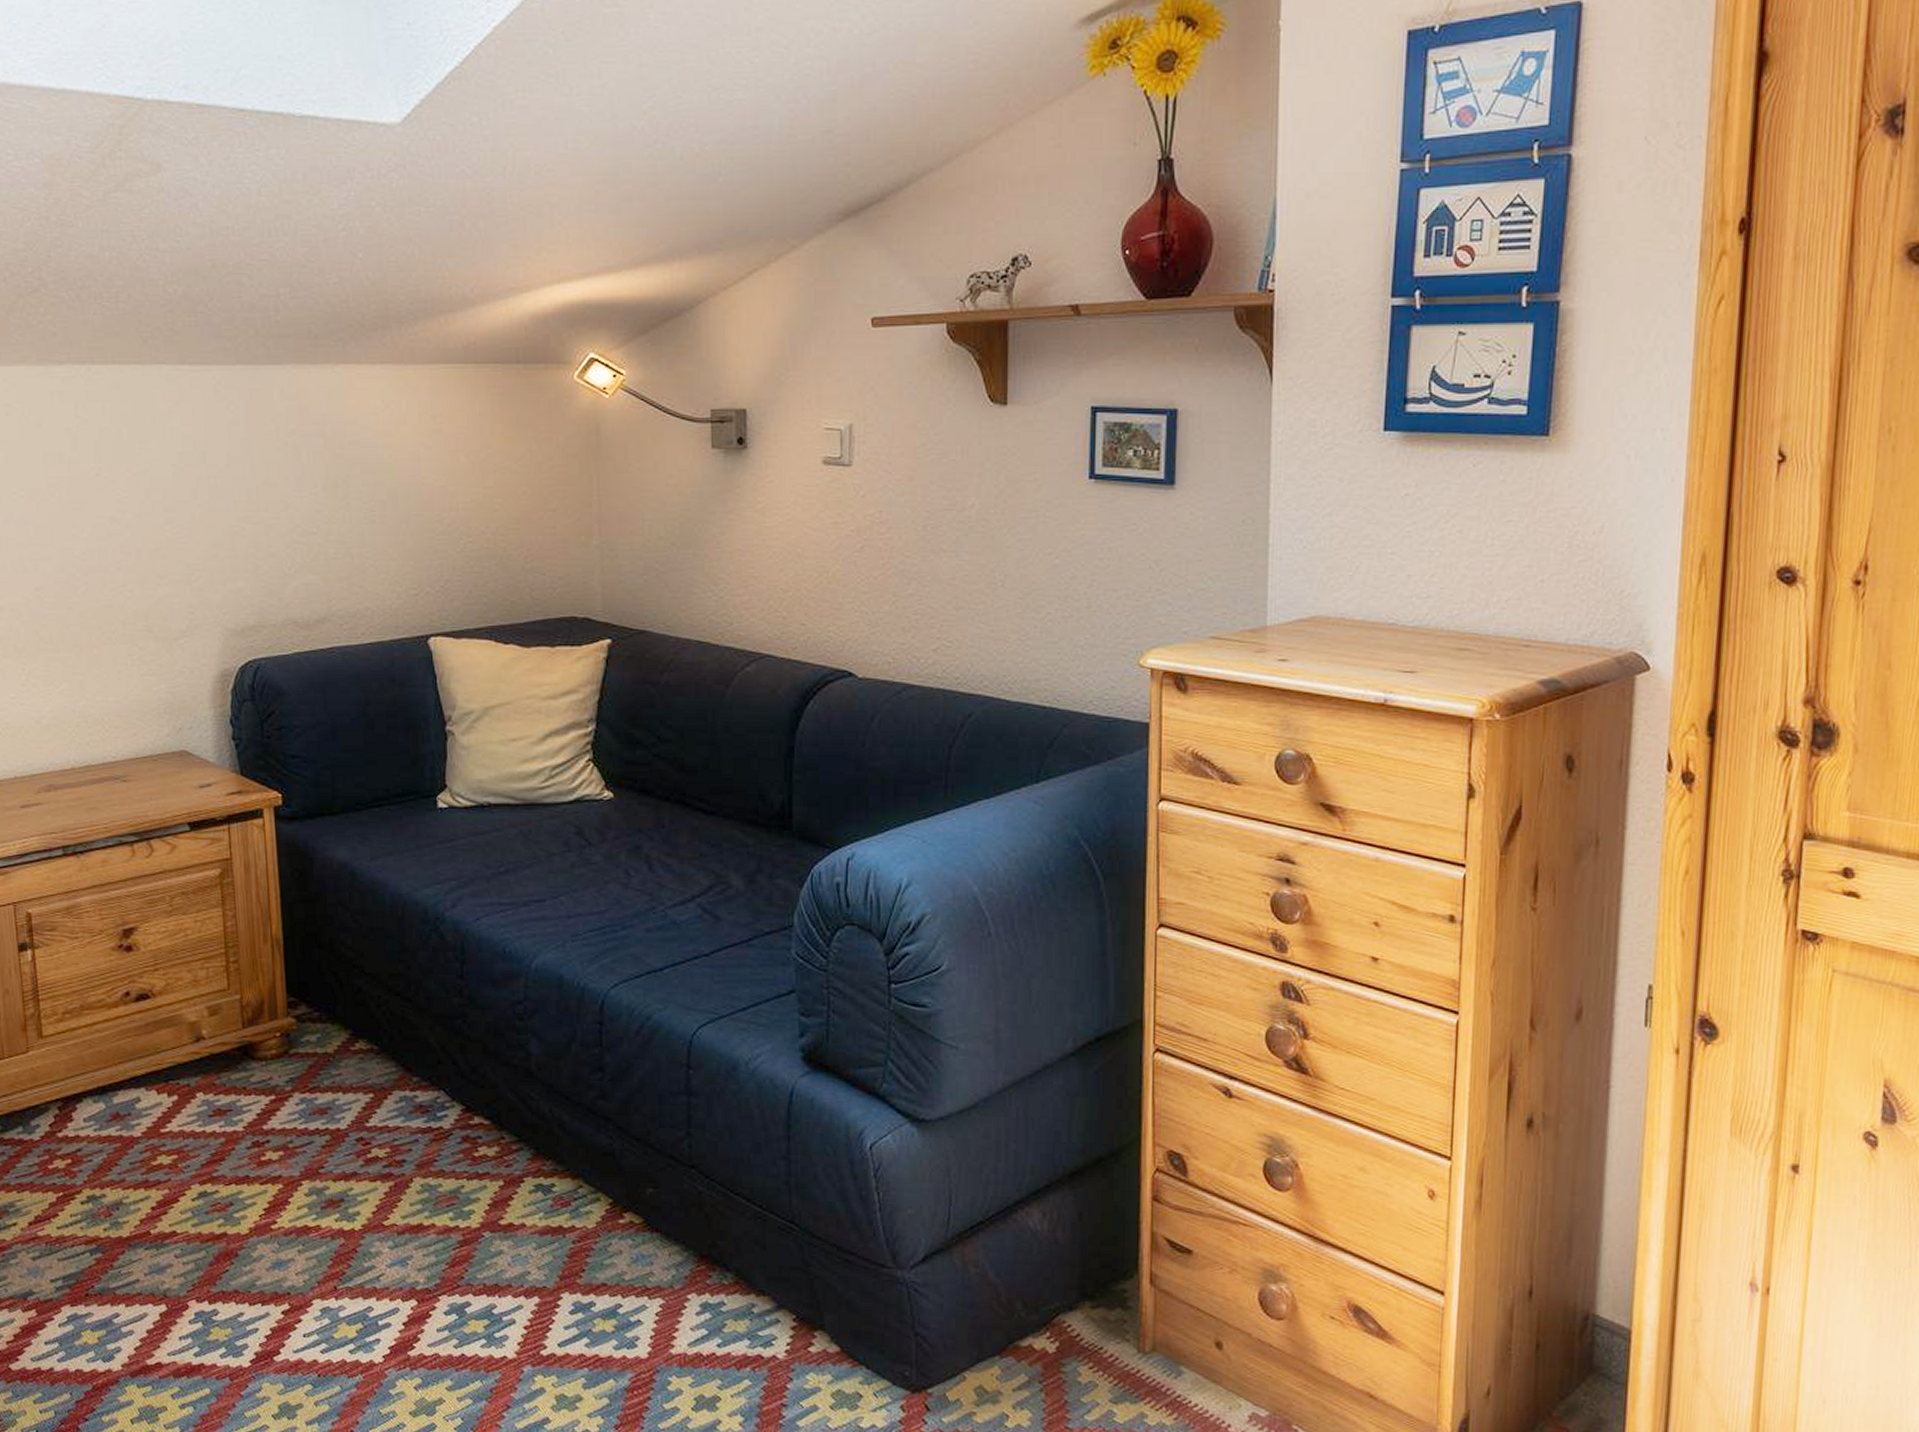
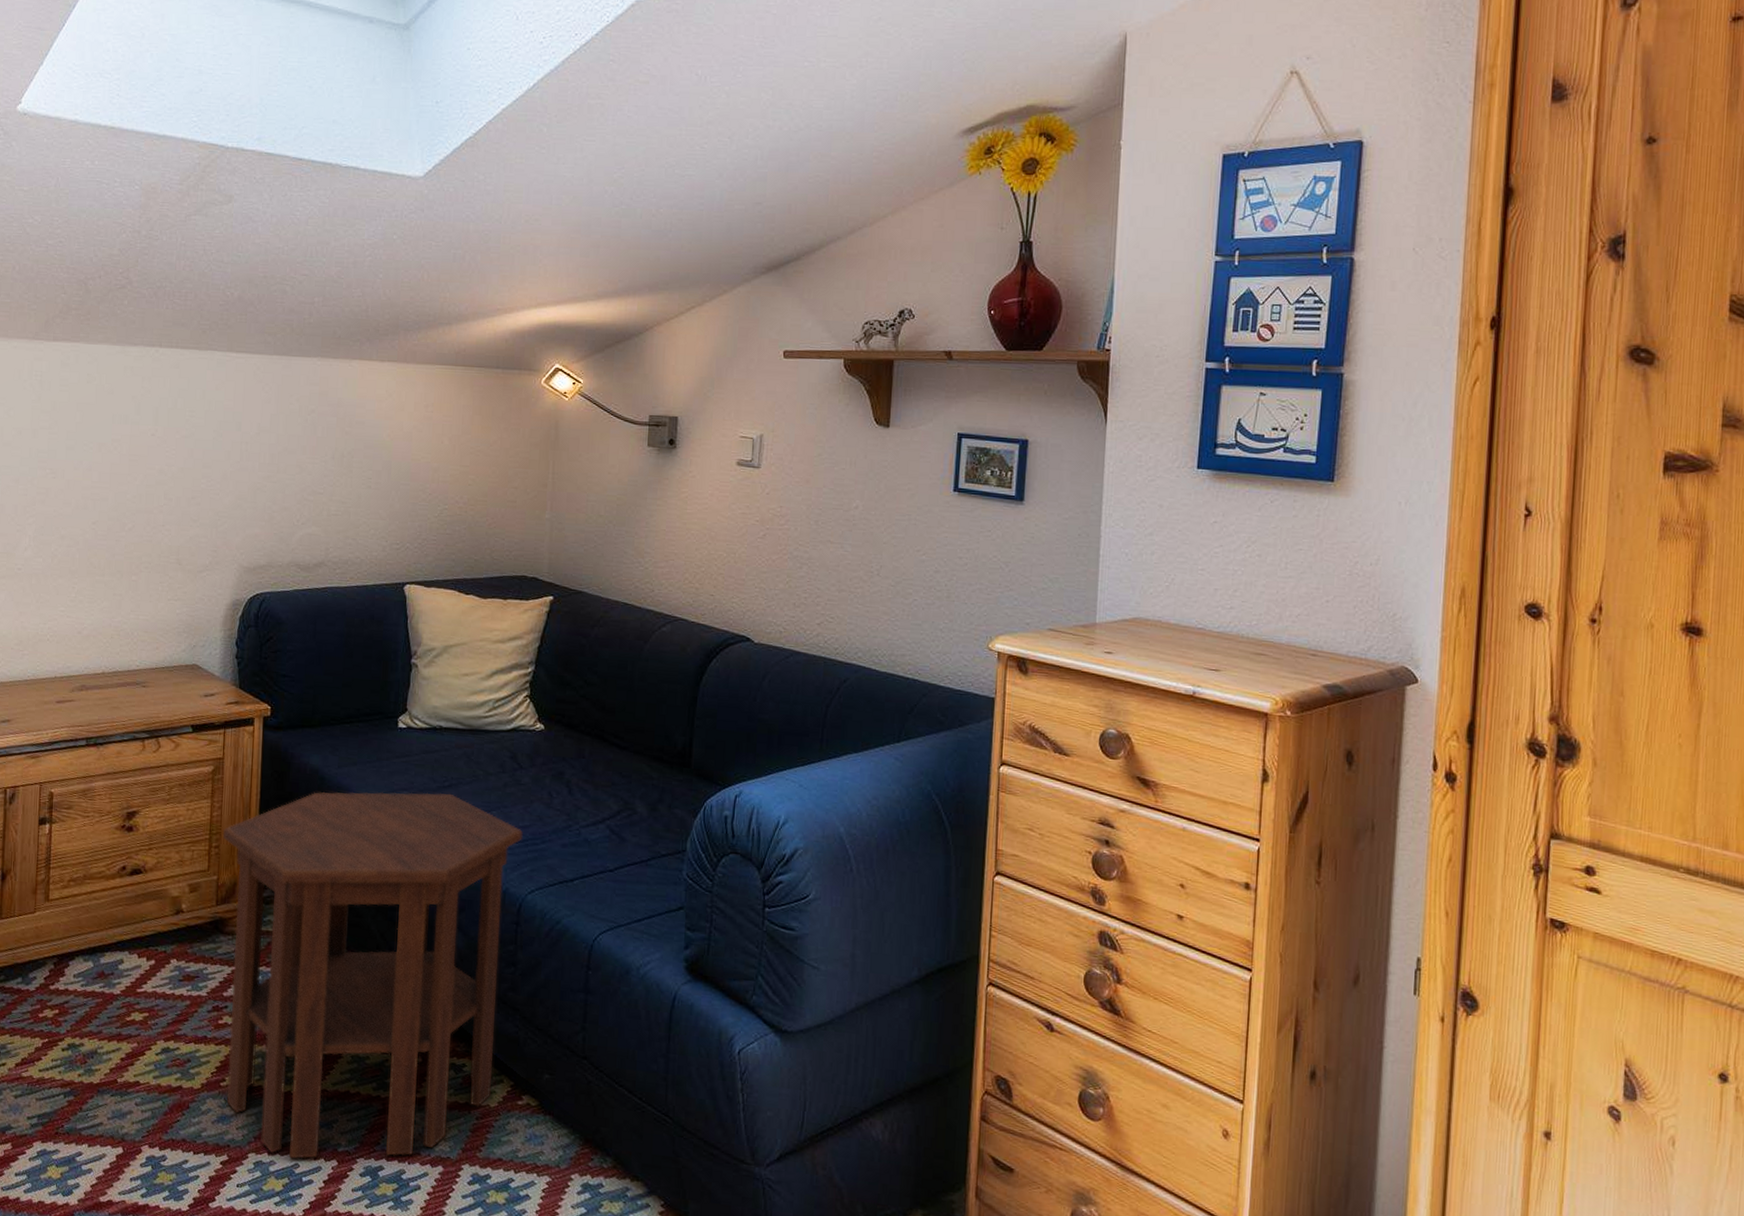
side table: none [241,880,599,1302] -> present [223,792,523,1159]

